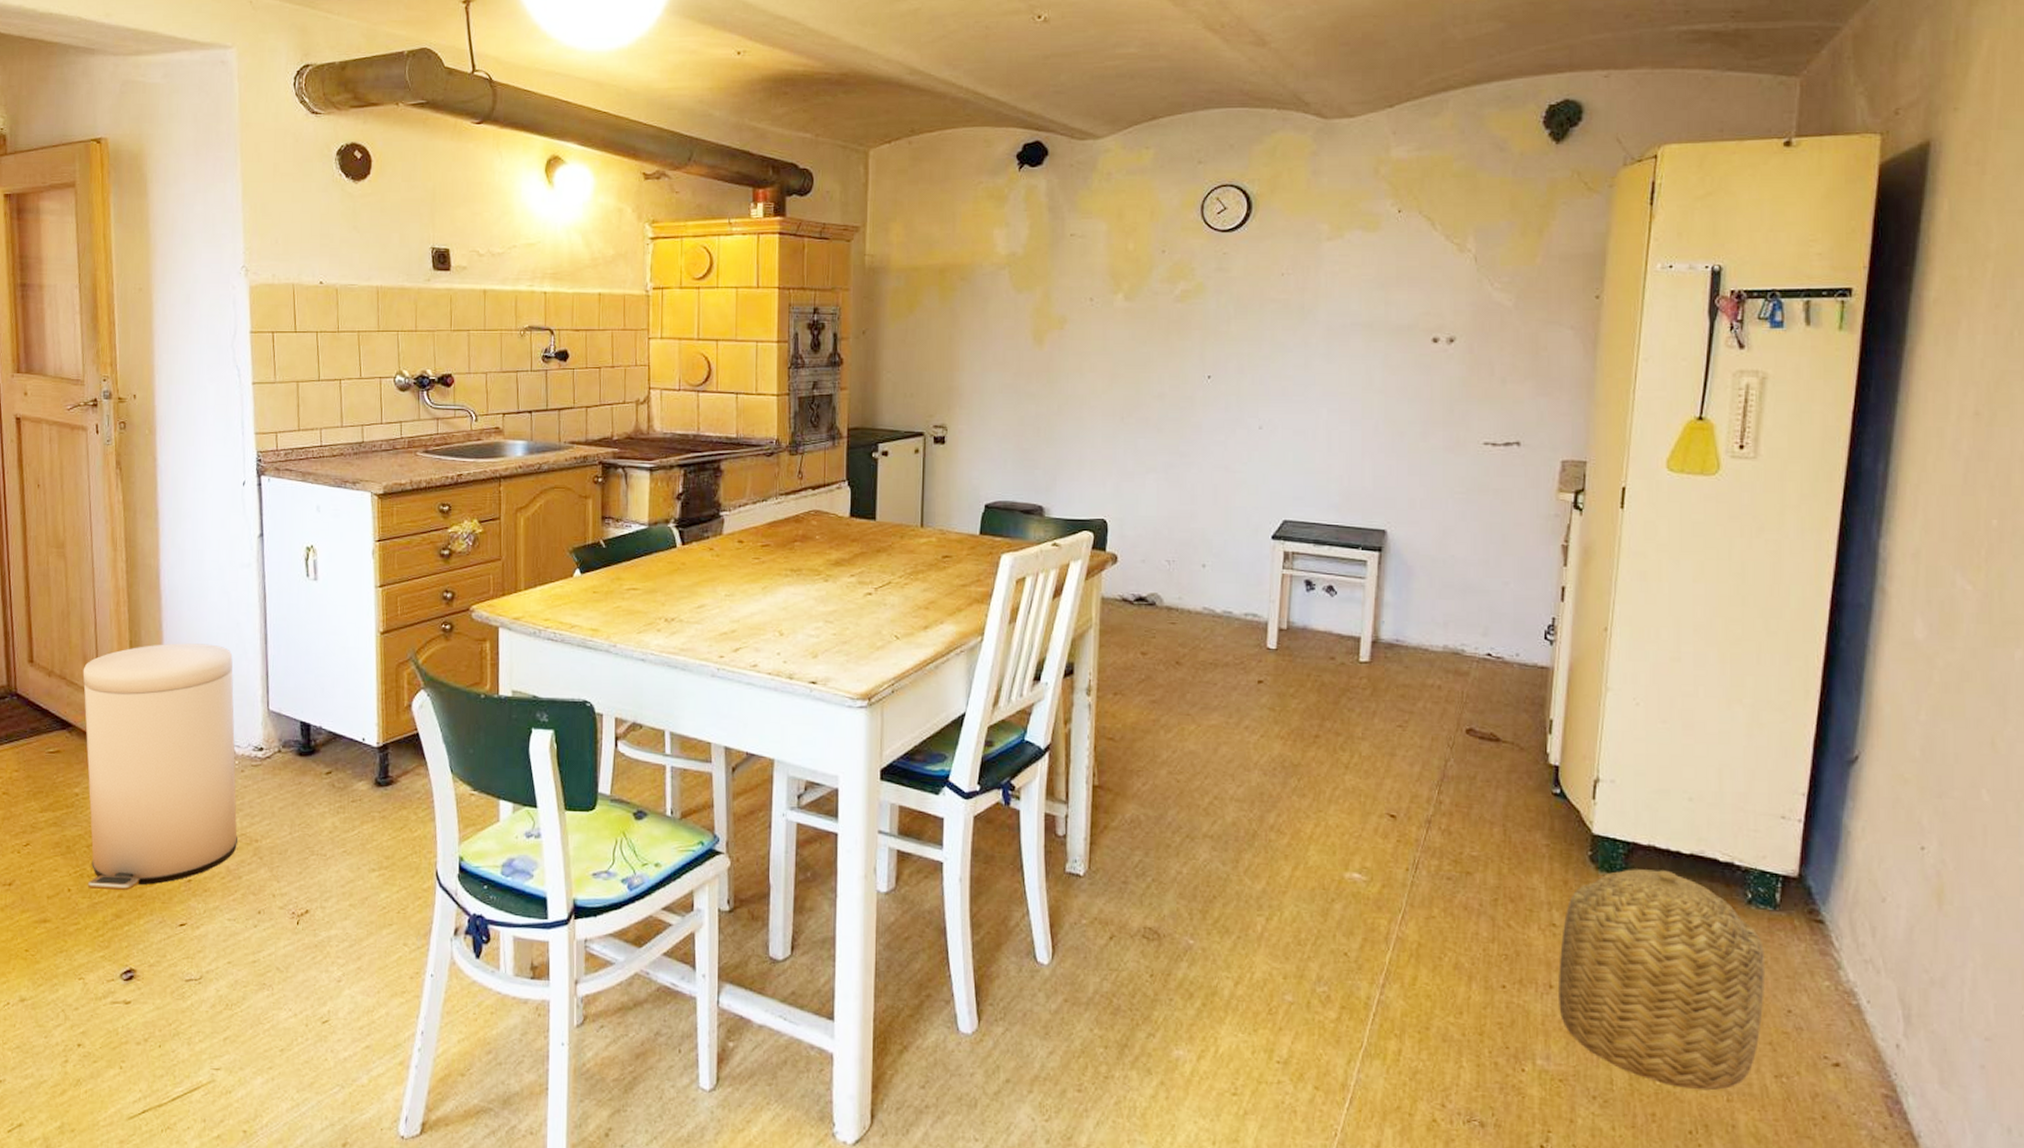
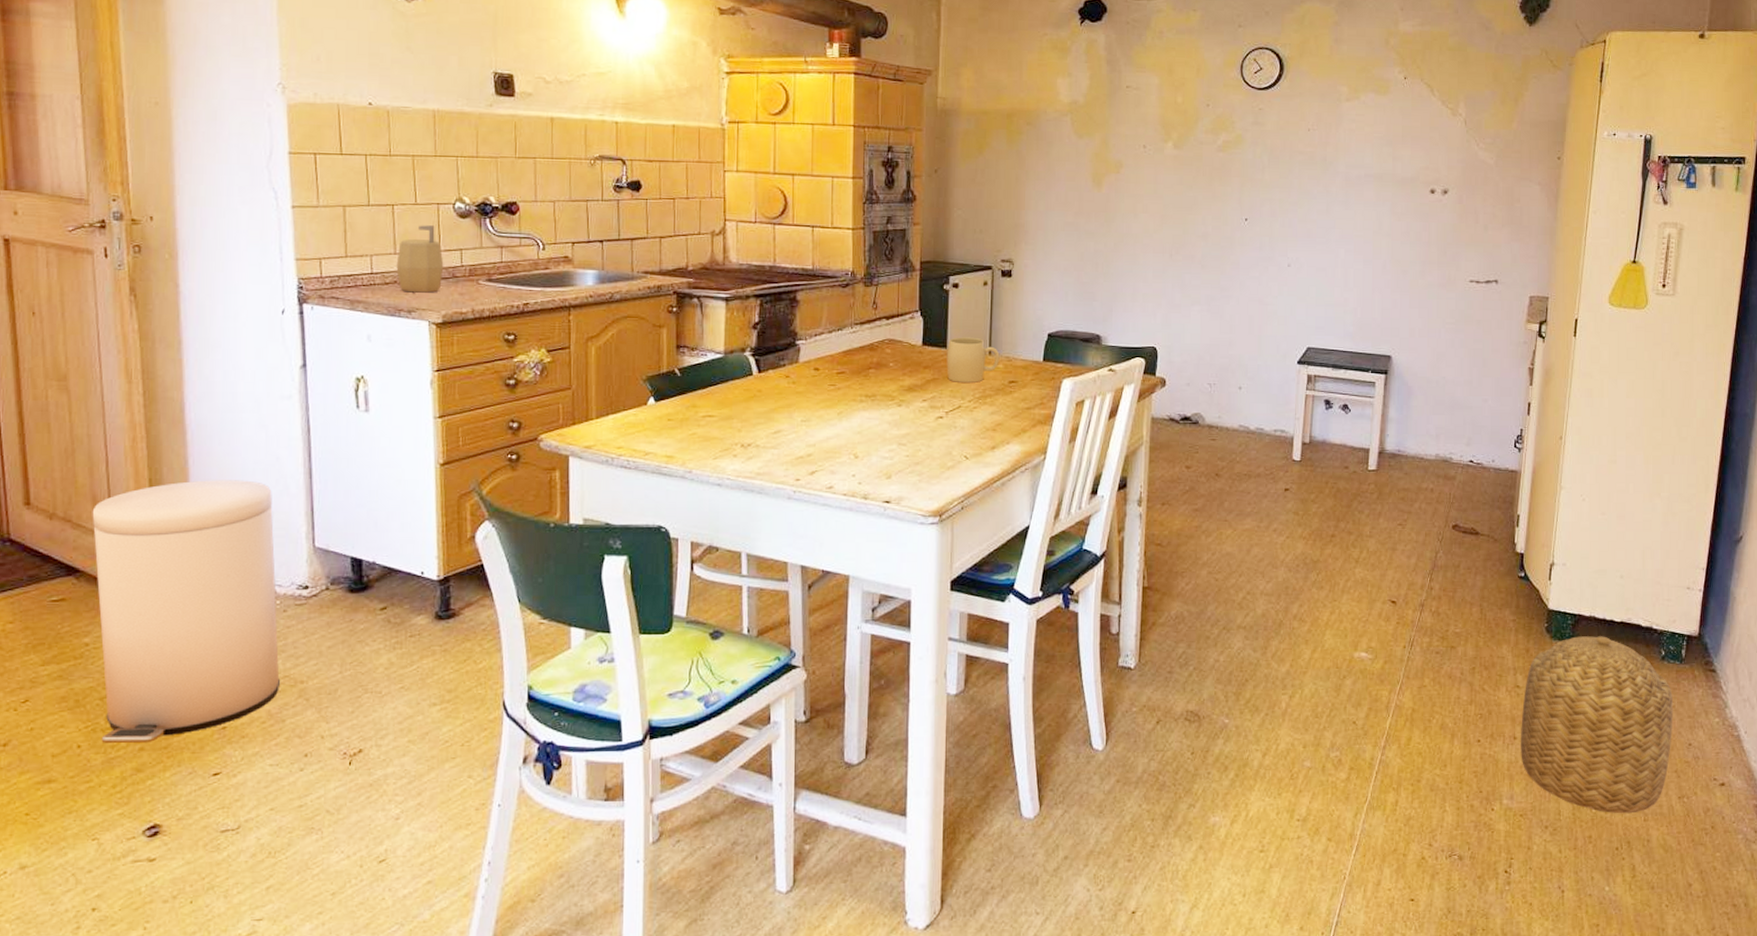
soap dispenser: none [343,399,385,465] -> present [396,225,444,293]
mug: none [875,508,933,558] -> present [946,337,1000,384]

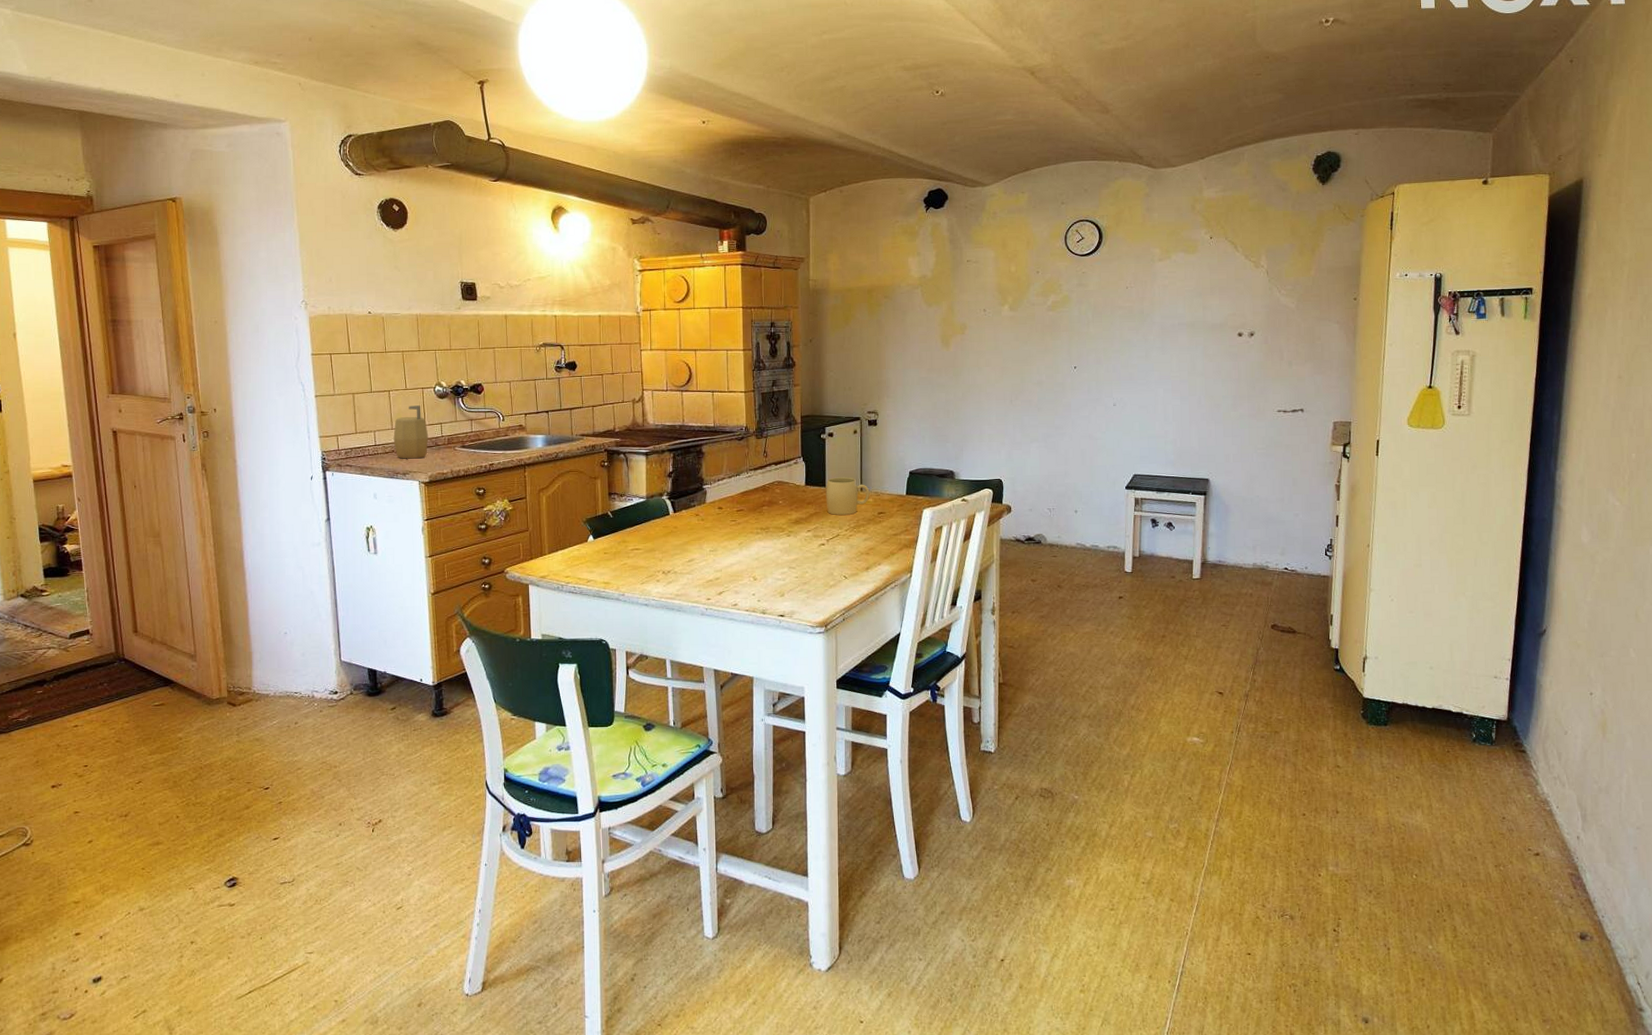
pedal bin: present [92,480,280,744] -> none [181,610,319,815]
basket: present [1521,636,1674,814] -> none [1342,721,1487,880]

